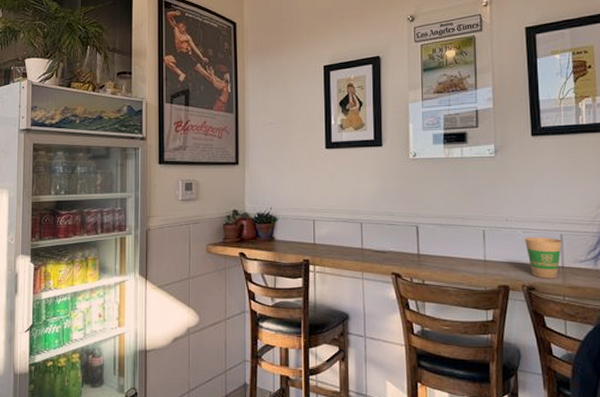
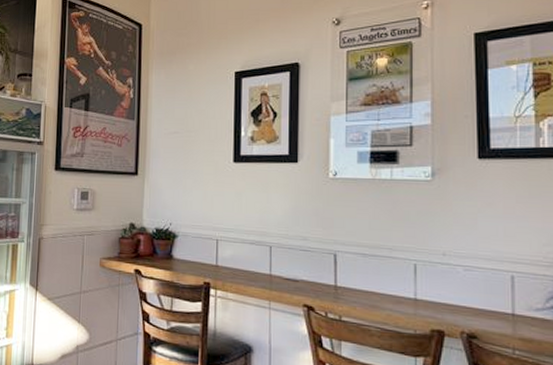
paper cup: present [525,237,562,279] -> none [466,276,512,328]

